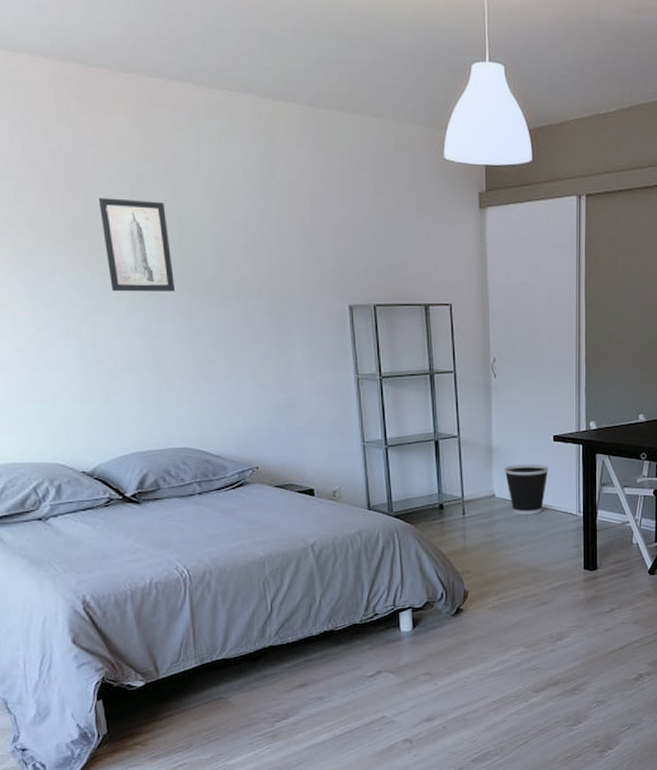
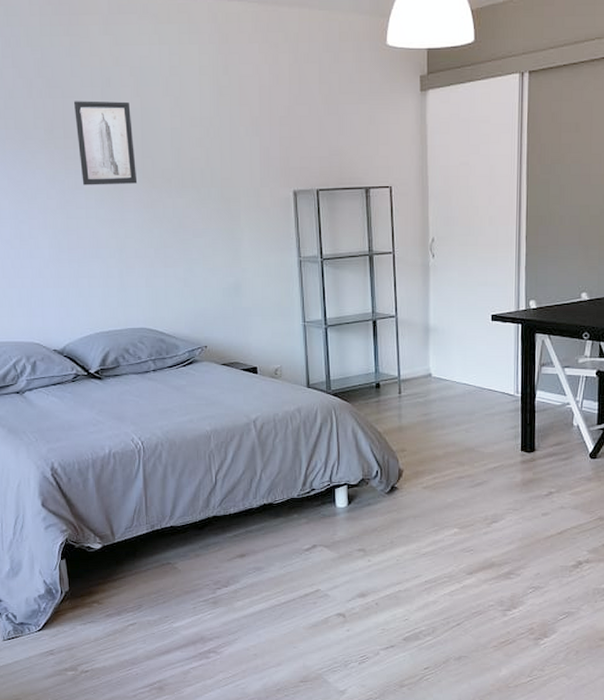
wastebasket: present [504,464,549,515] -> none [441,343,486,394]

